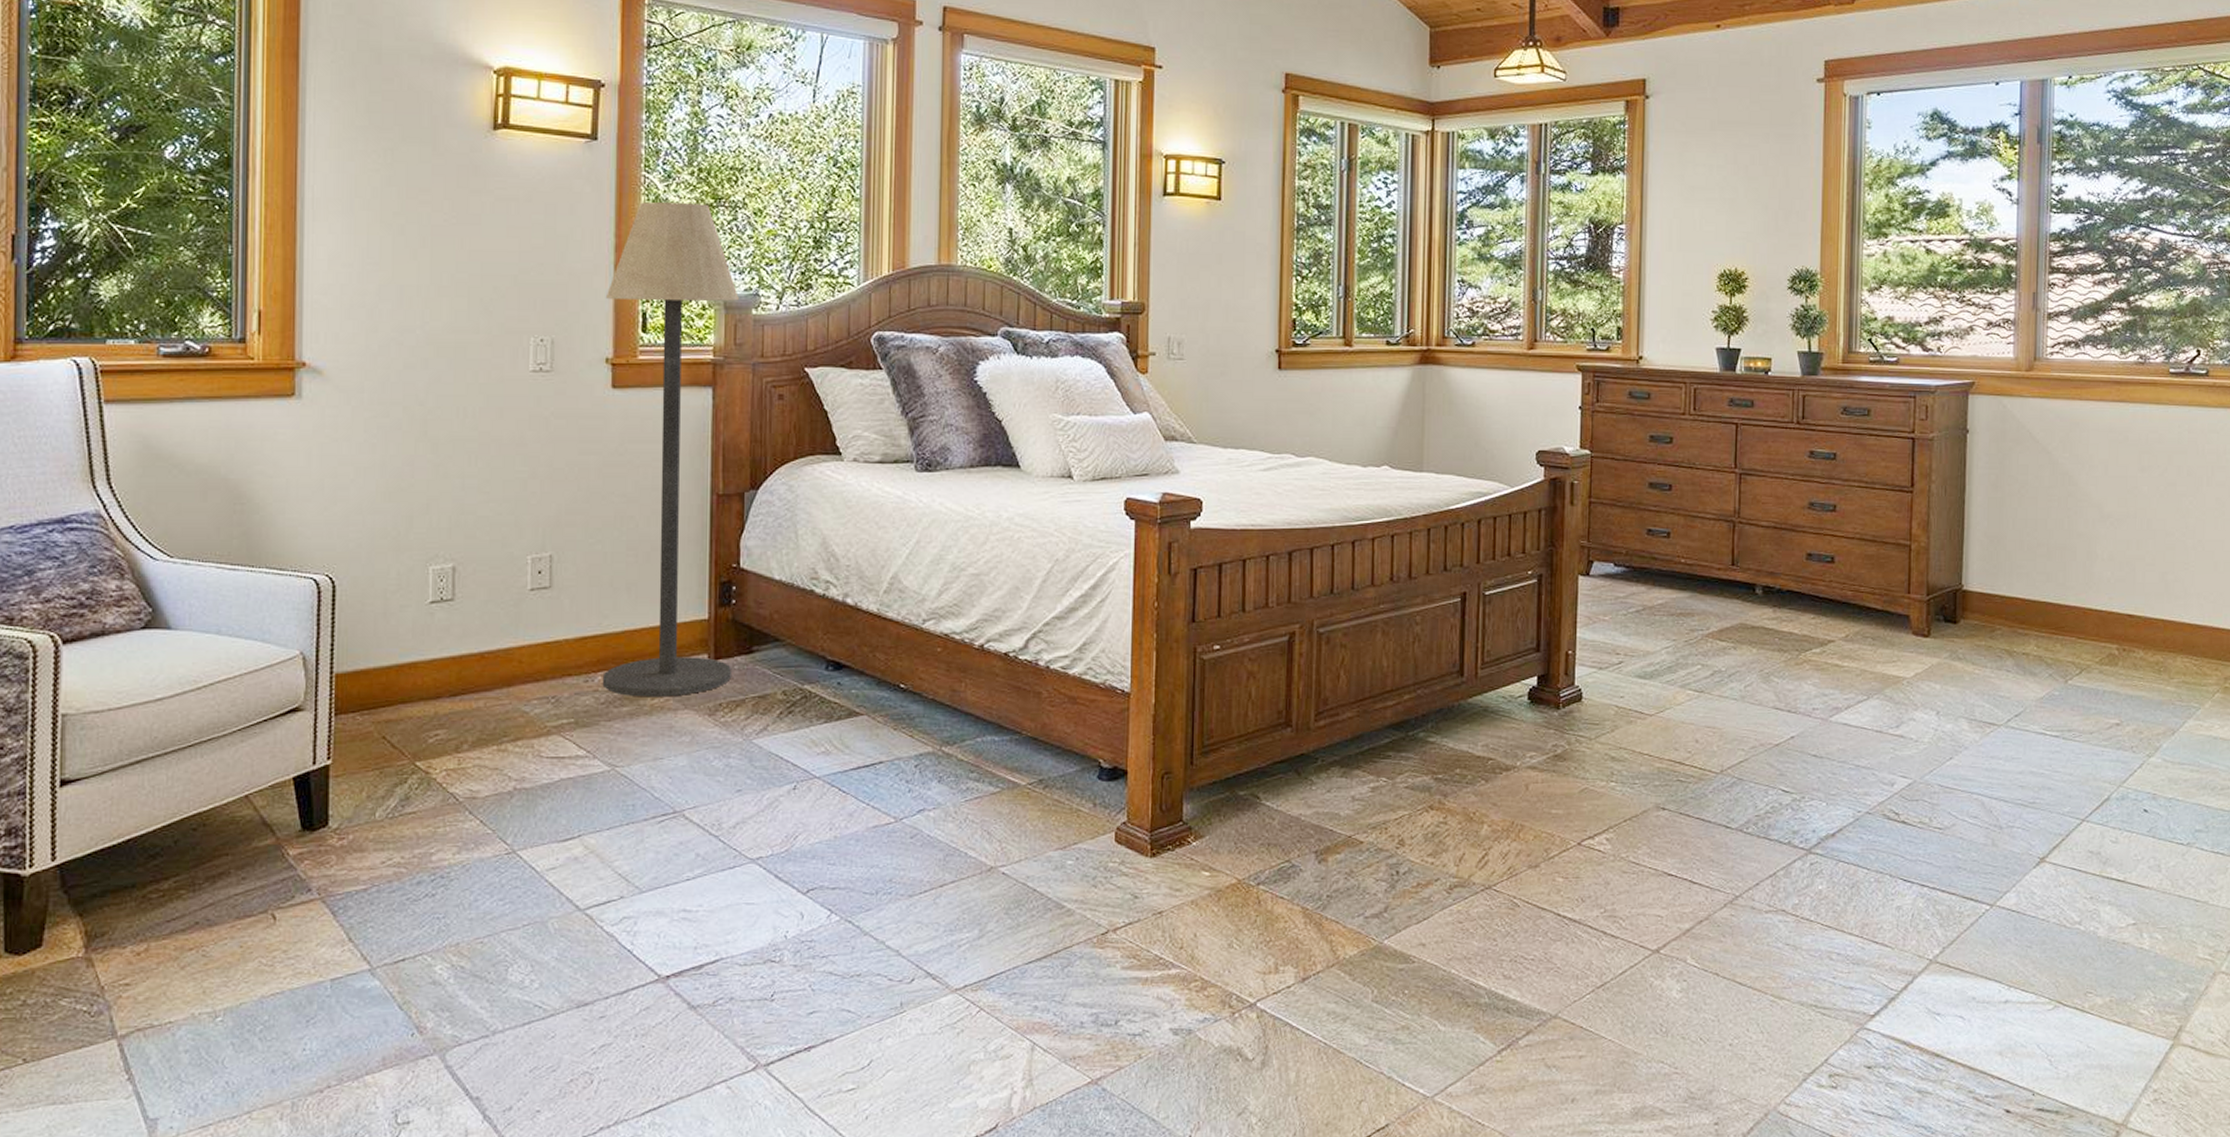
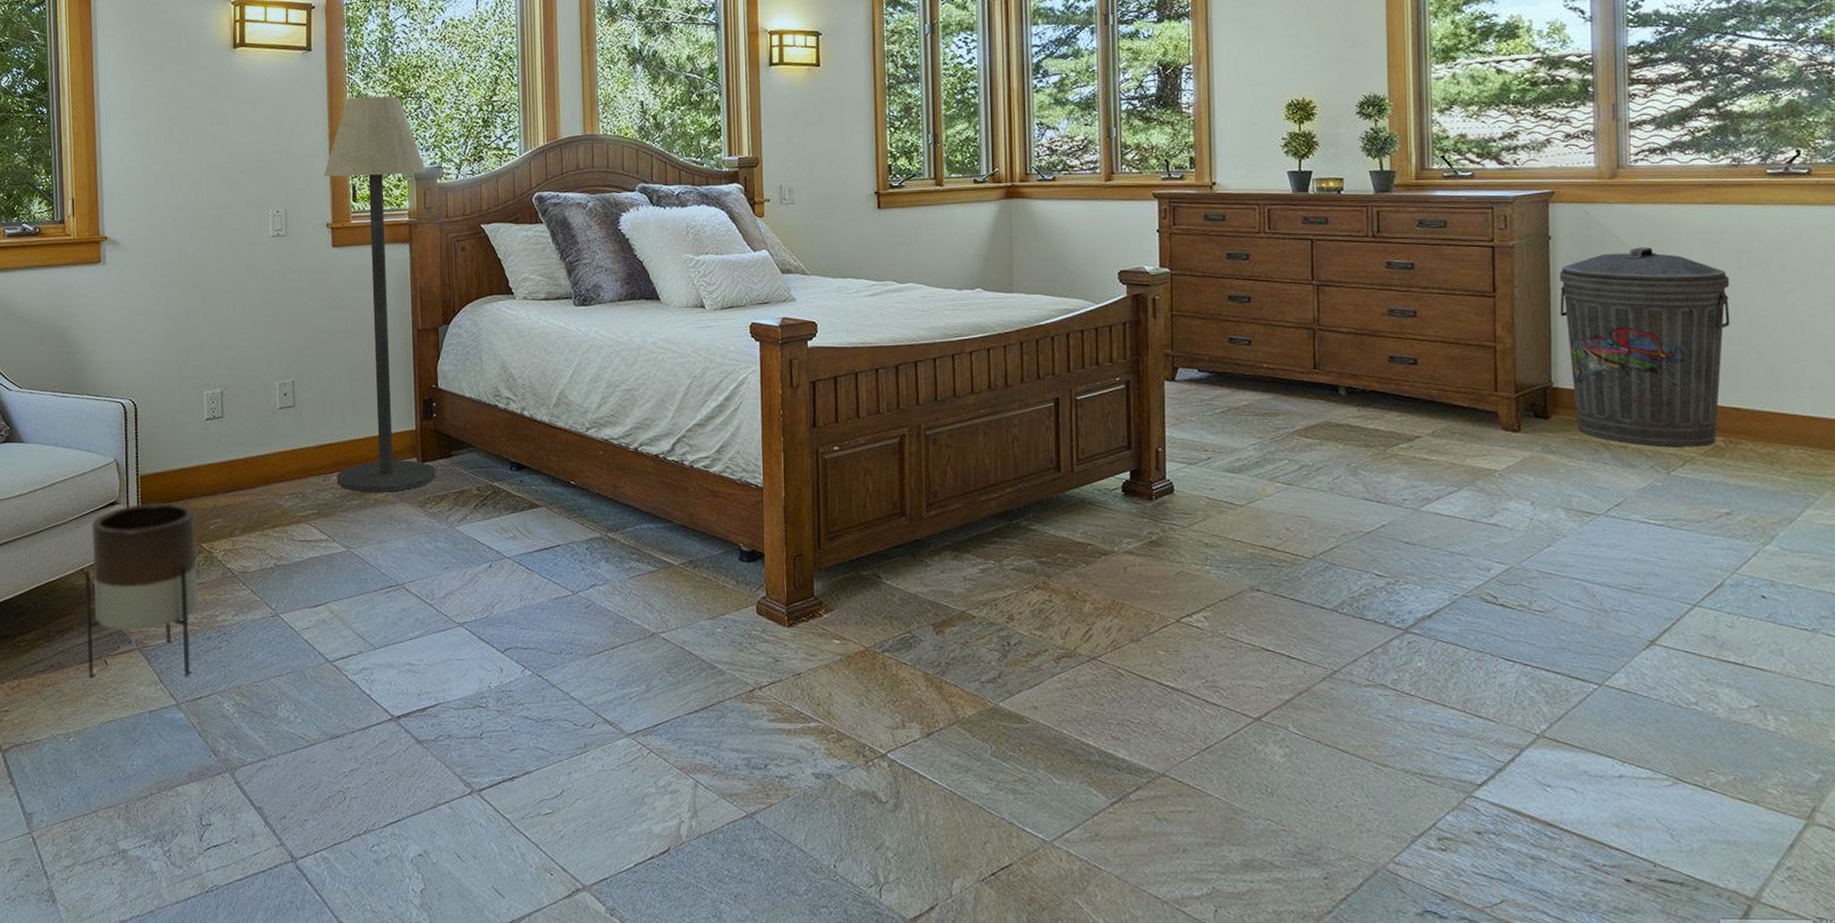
planter: none [247,708,409,938] -> present [85,502,199,678]
trash can: none [1973,444,2131,655] -> present [1559,247,1730,448]

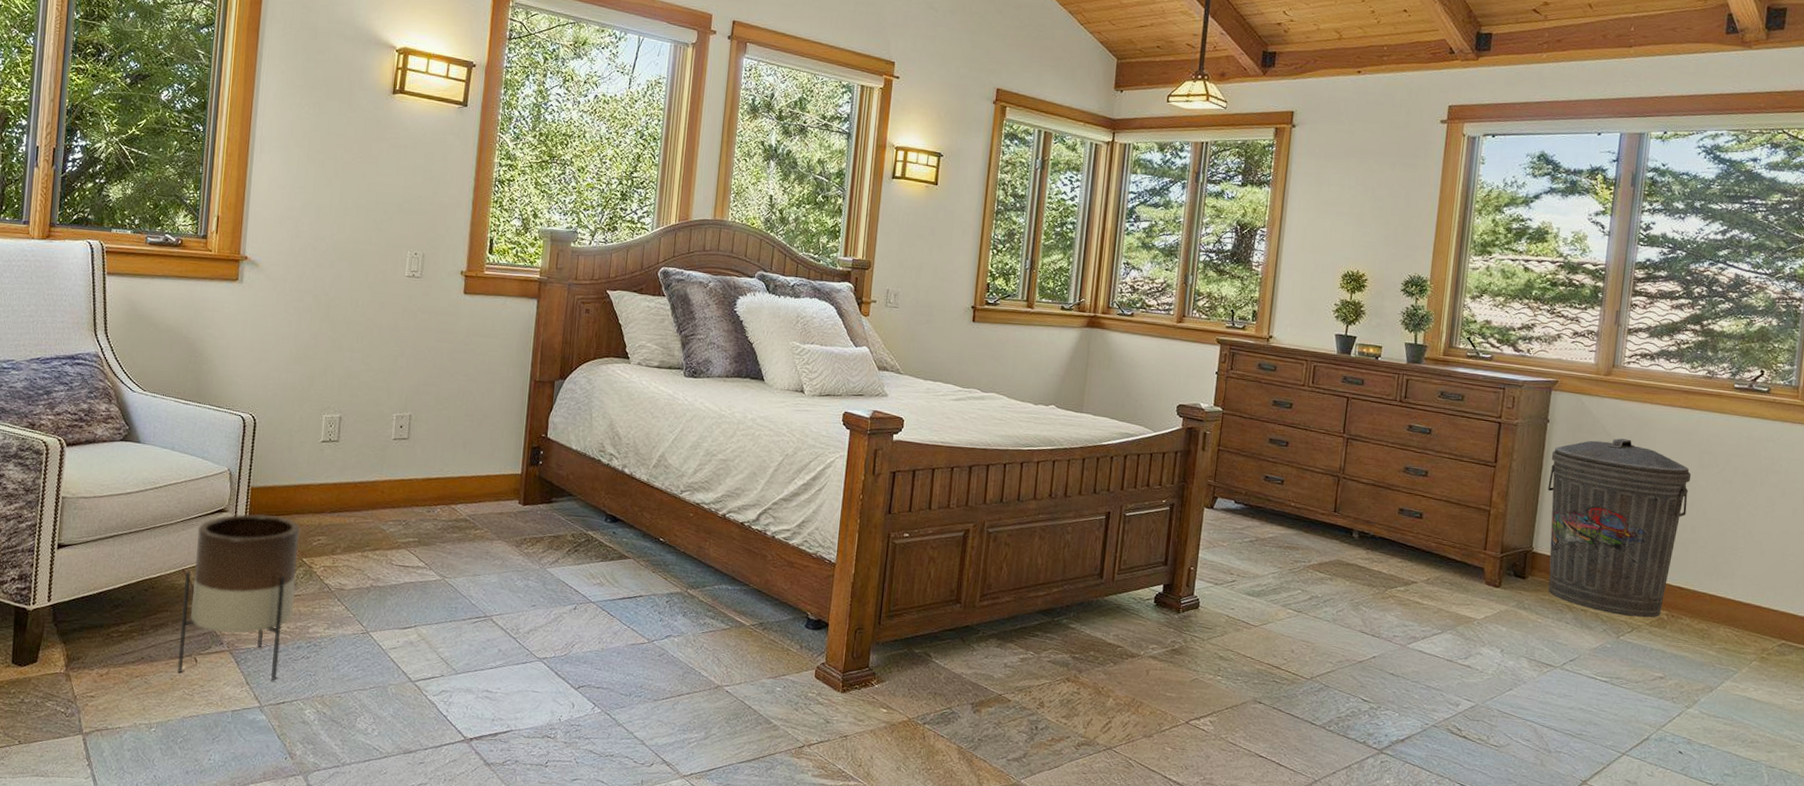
floor lamp: present [324,96,436,493] -> none [440,156,562,530]

